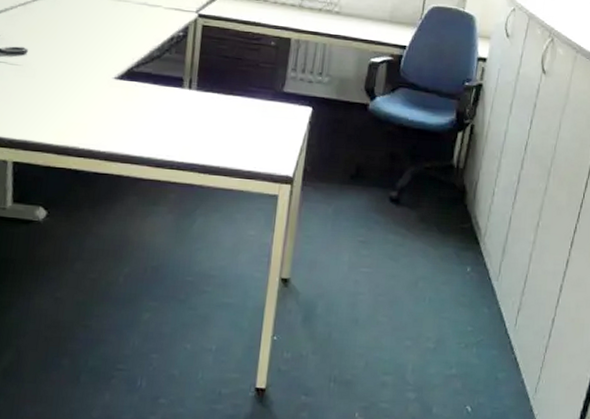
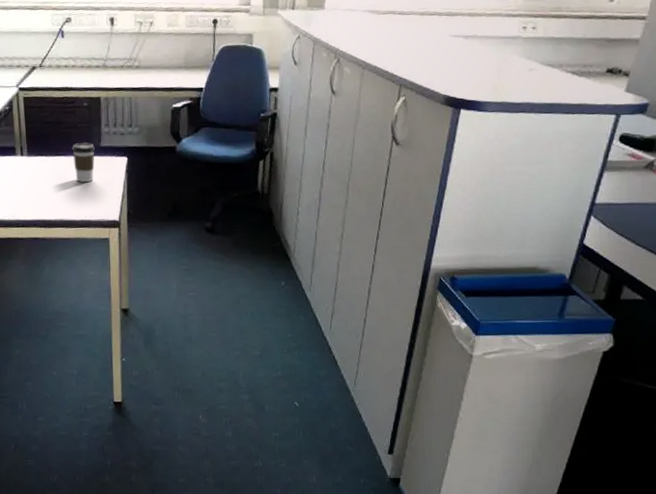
coffee cup: none [249,84,277,129] -> present [72,142,95,182]

